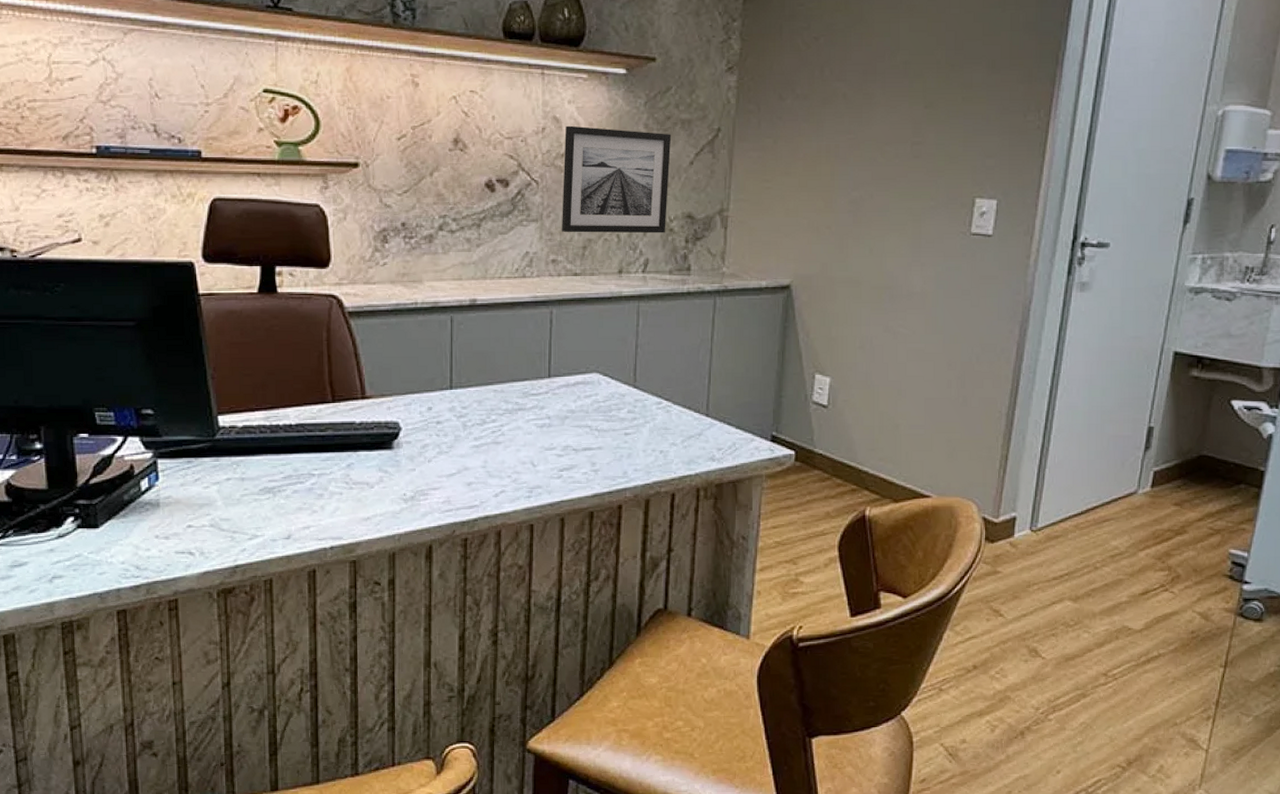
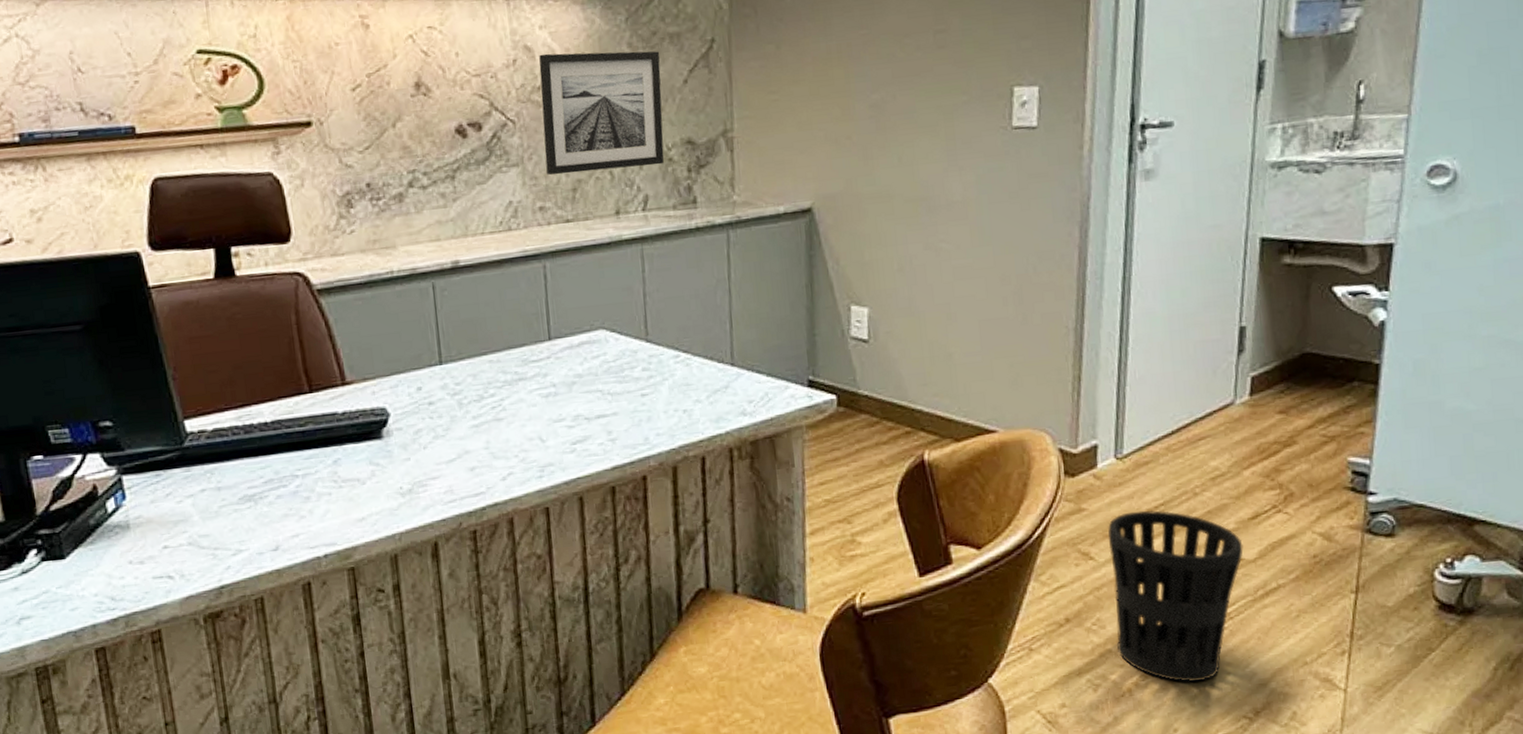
wastebasket: none [1015,578,1132,731] -> present [1107,510,1243,682]

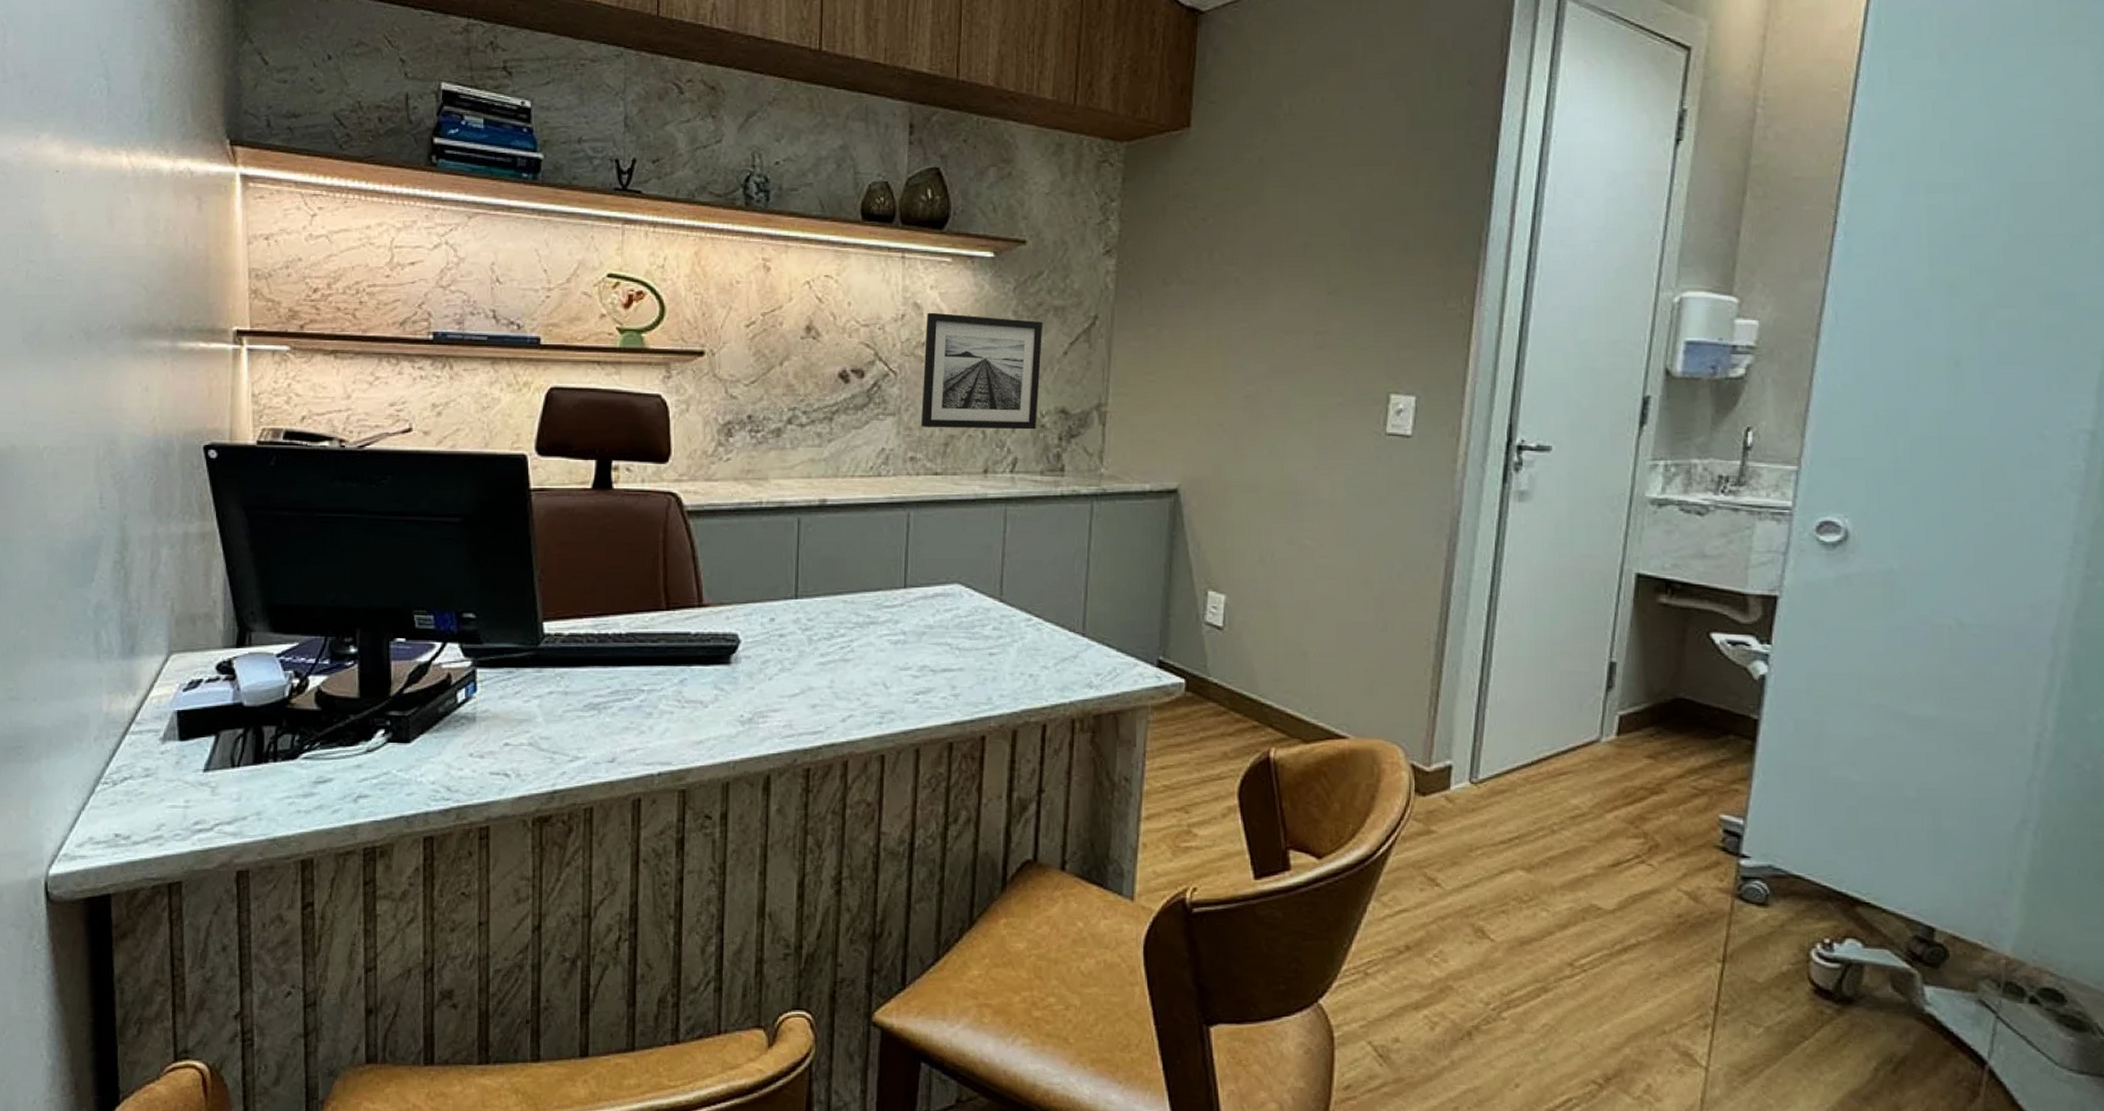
wastebasket: present [1107,510,1243,682] -> none [1456,841,1602,1035]

